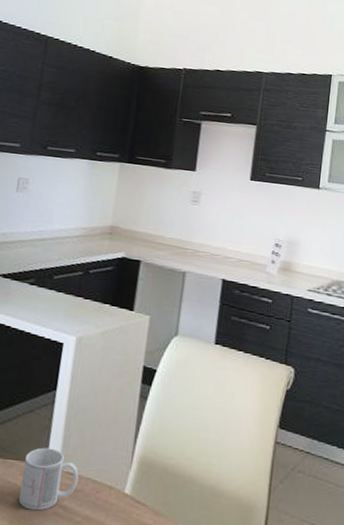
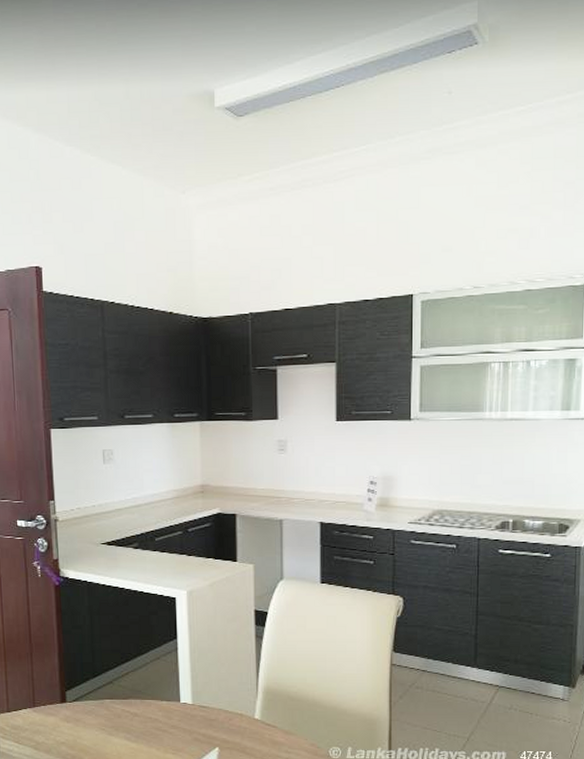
mug: present [18,447,79,511] -> none [160,687,211,738]

